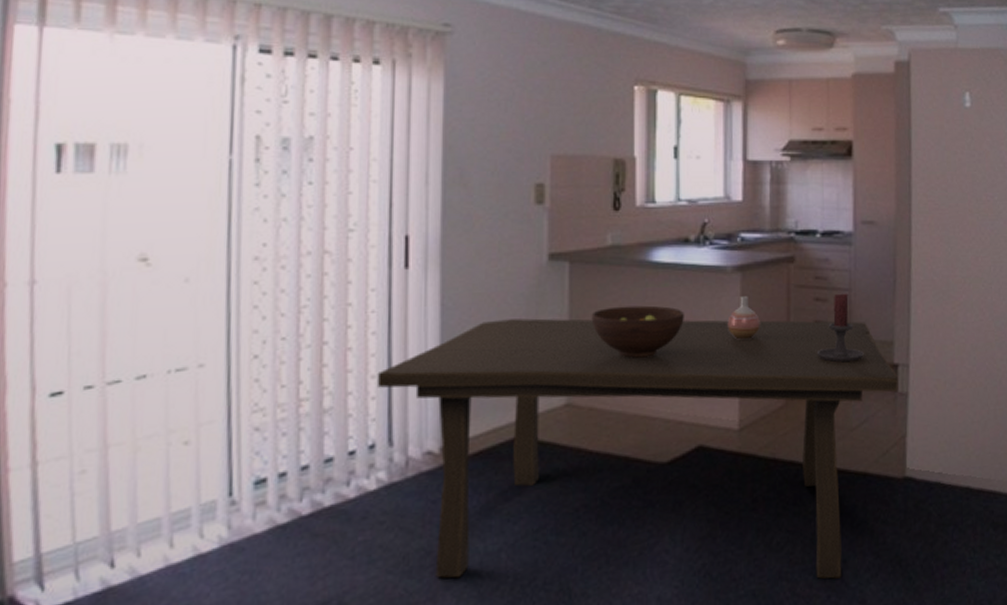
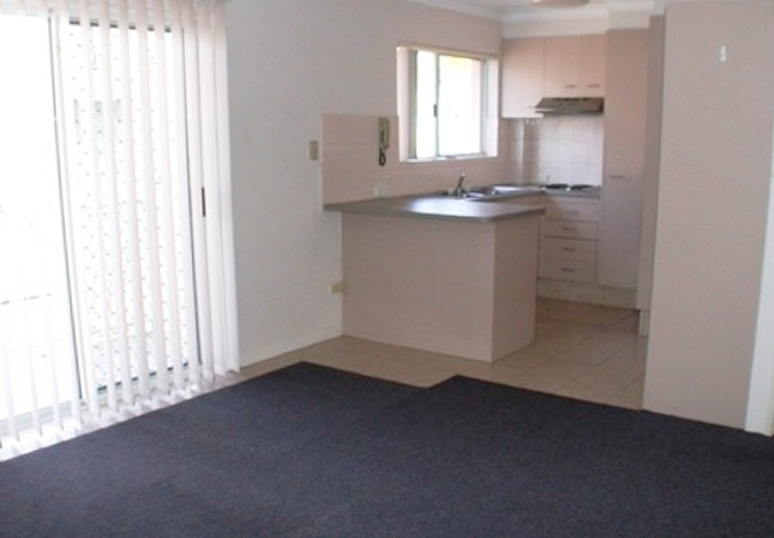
dining table: present [376,318,898,579] -> none [186,261,639,492]
fruit bowl: present [591,305,684,358] -> none [362,252,443,298]
vase: present [727,296,760,340] -> none [482,245,512,284]
candle holder: present [816,293,864,363] -> none [563,243,608,307]

